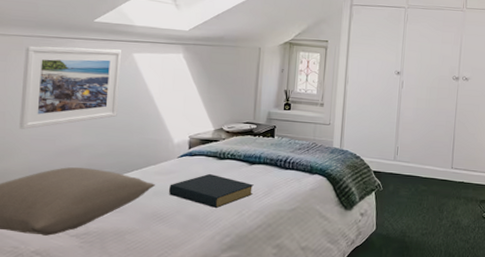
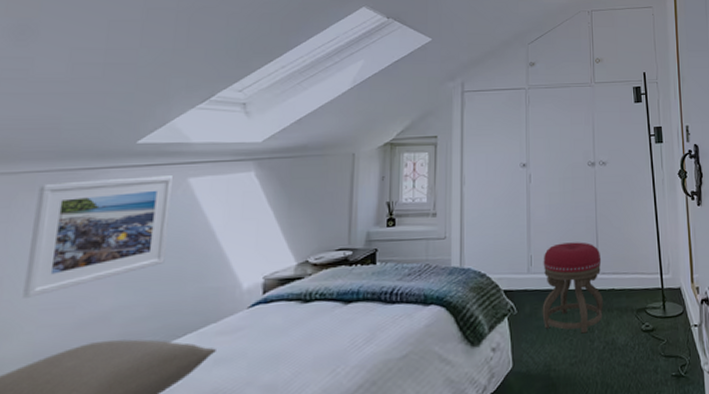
hardback book: present [168,173,254,209] -> none [234,323,351,371]
stool: none [402,140,456,213] -> present [542,242,603,334]

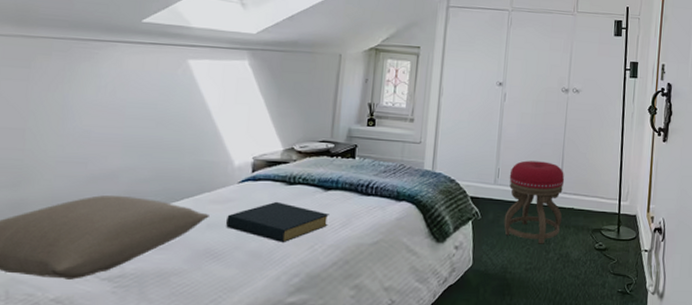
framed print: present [22,176,174,298] -> none [42,49,175,150]
hardback book: none [234,323,351,371] -> present [225,201,329,243]

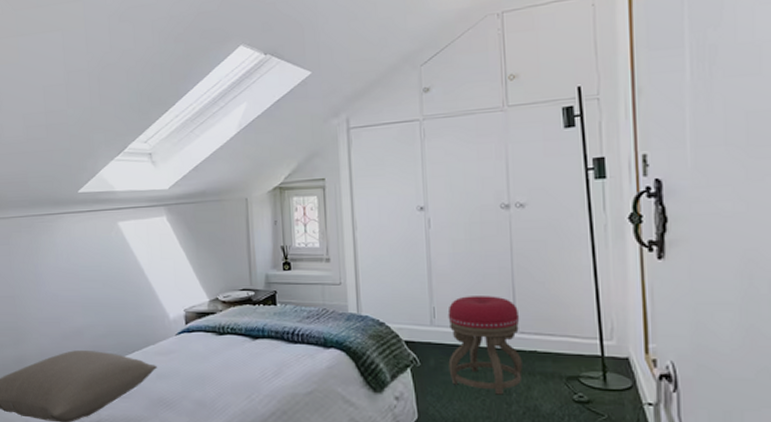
hardback book: present [225,201,329,243] -> none [171,351,261,393]

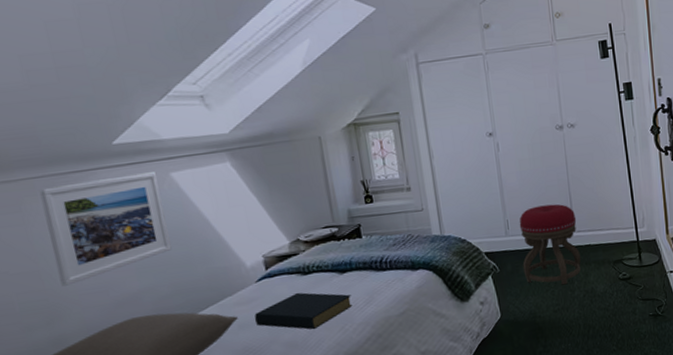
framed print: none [22,220,111,313] -> present [38,172,172,287]
hardback book: none [171,351,261,393] -> present [254,292,353,330]

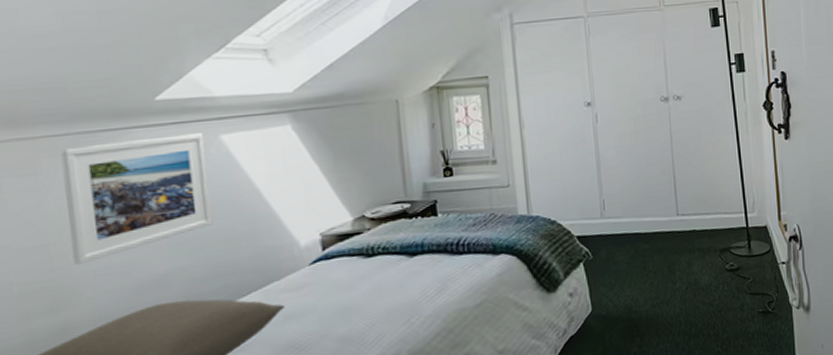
hardback book: present [254,292,353,330] -> none [304,277,422,323]
stool: present [519,204,581,285] -> none [616,183,684,276]

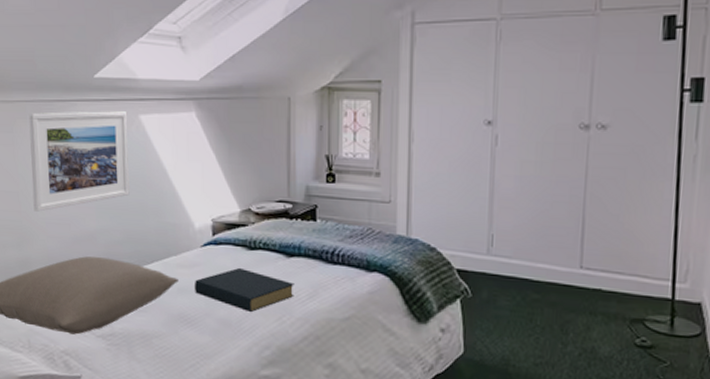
hardback book: none [304,277,422,323] -> present [194,267,294,313]

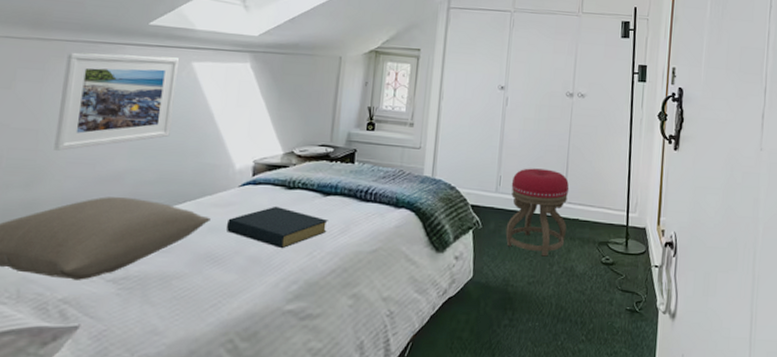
stool: none [502,224,587,334] -> present [505,168,570,257]

